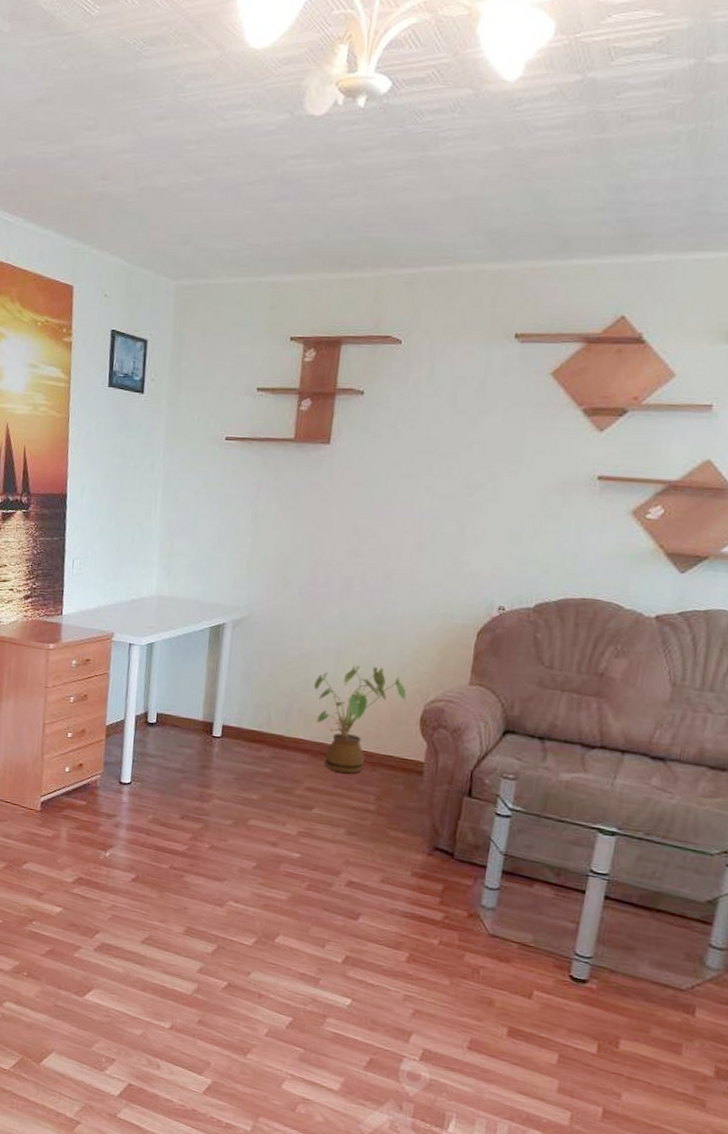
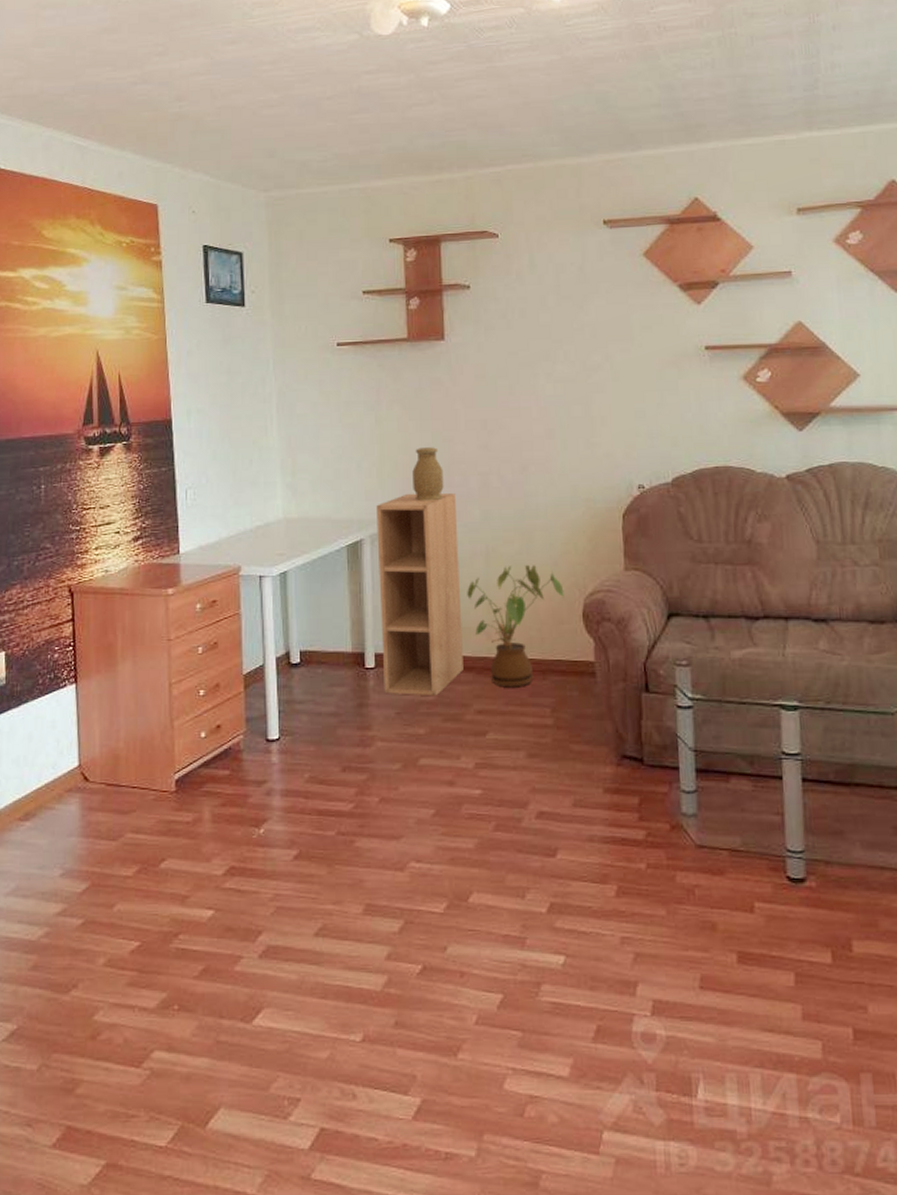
shelving unit: none [226,587,318,770] -> present [376,493,463,697]
decorative jar: none [278,546,310,597] -> present [412,447,444,501]

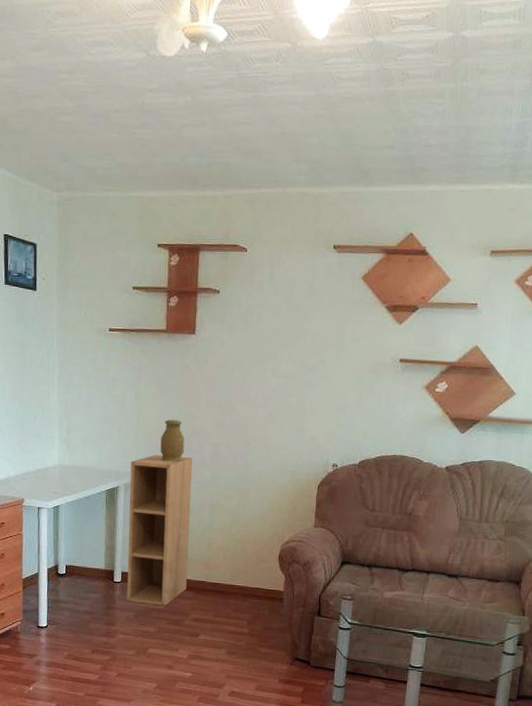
house plant: present [467,565,564,688] -> none [194,516,267,605]

